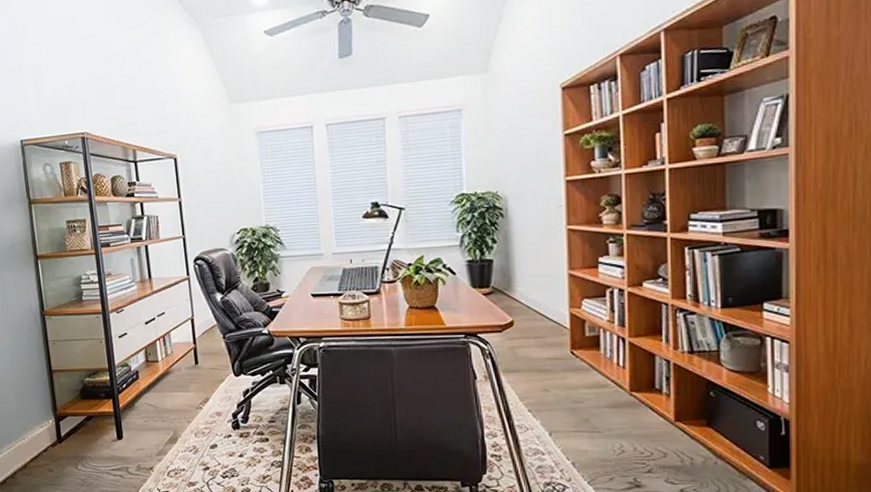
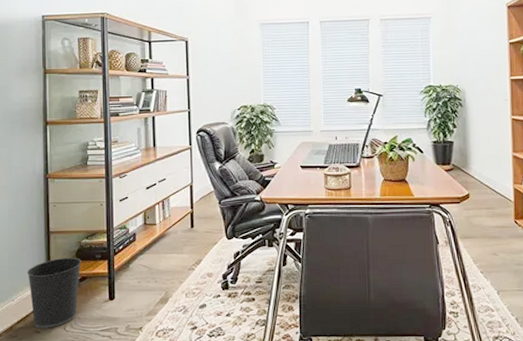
wastebasket: none [34,396,87,467] -> present [26,257,81,329]

